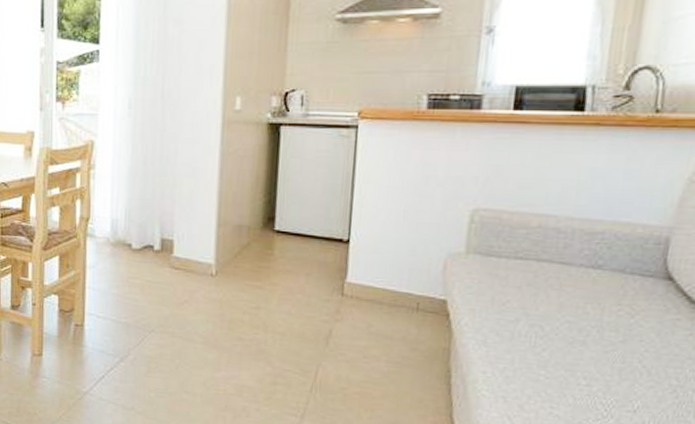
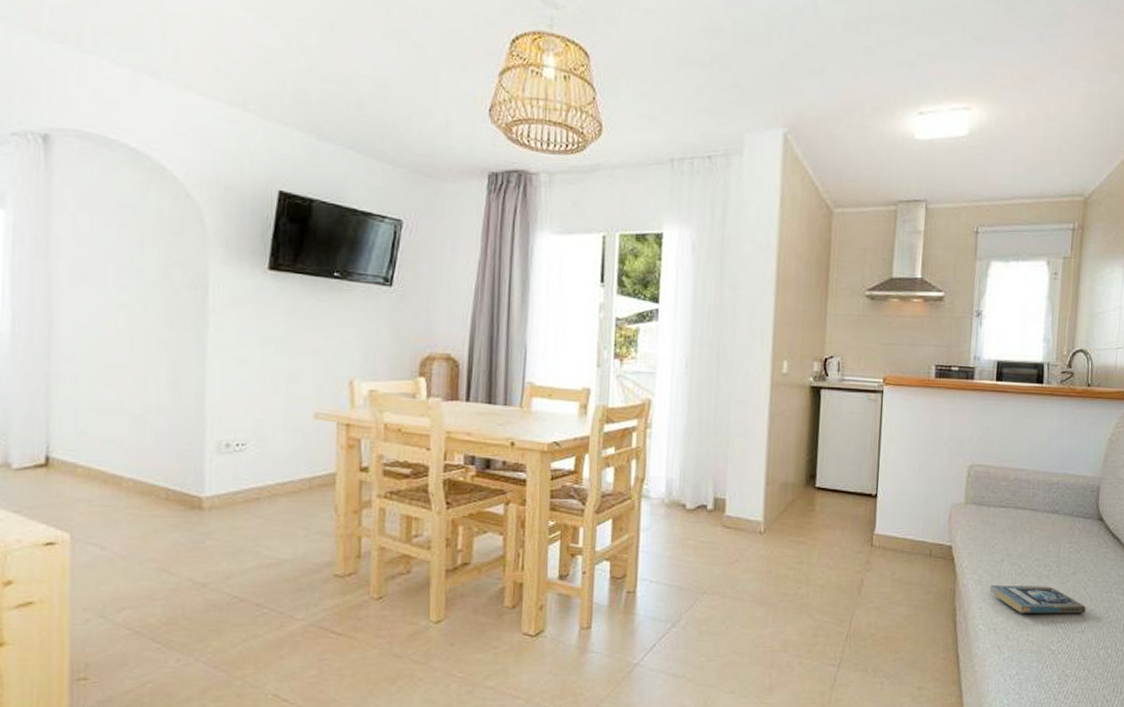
book: none [498,347,641,391] -> present [990,585,1086,614]

